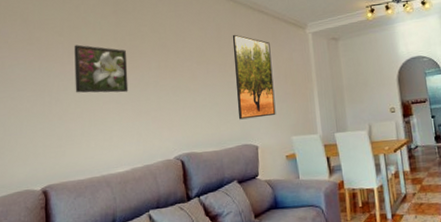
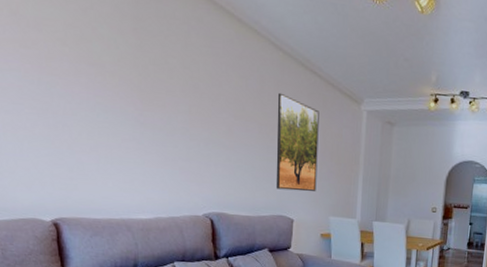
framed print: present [74,44,129,93] -> none [83,61,152,133]

